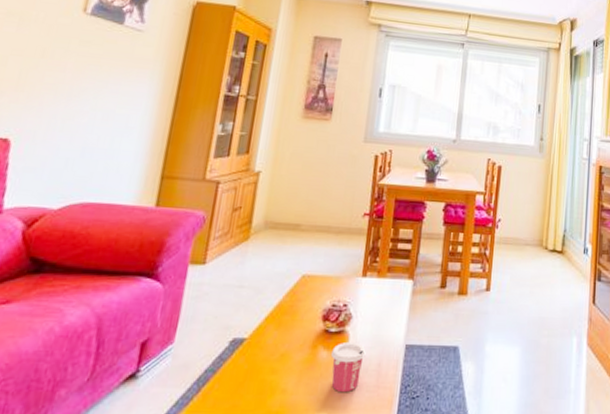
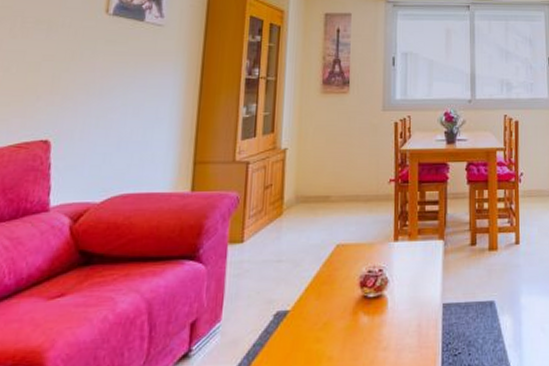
cup: present [330,341,366,393] -> none [371,305,405,356]

